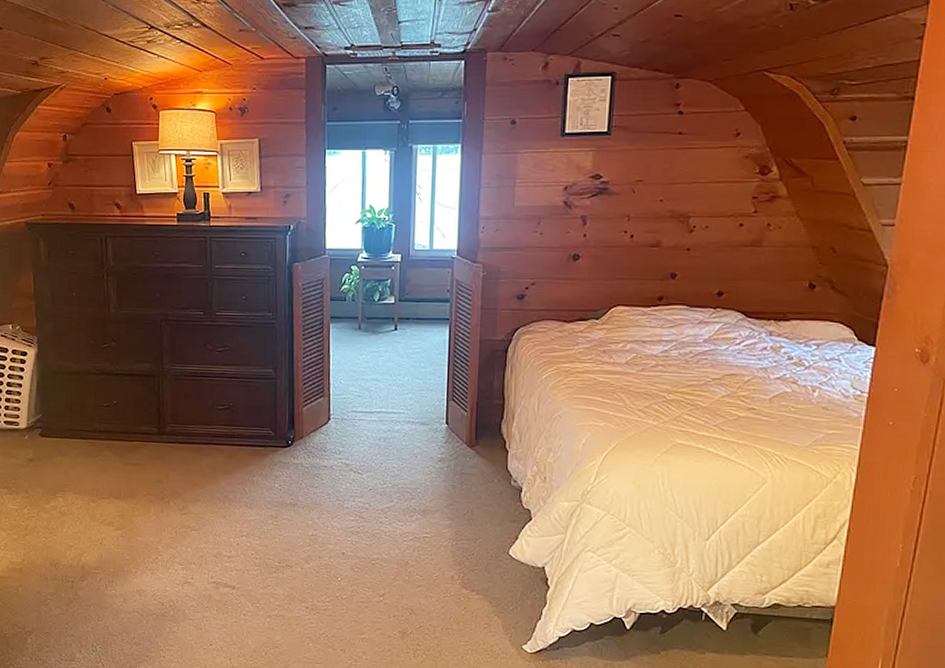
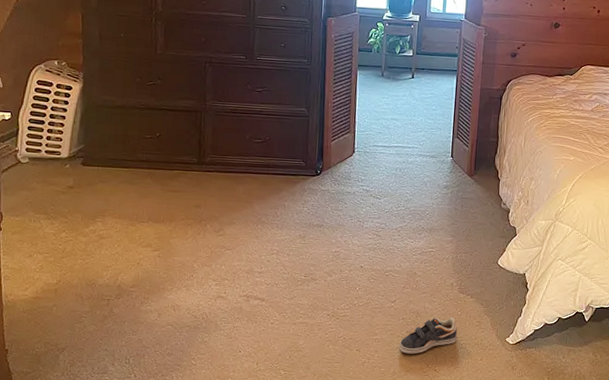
sneaker: none [390,615,461,659] -> present [399,317,457,354]

